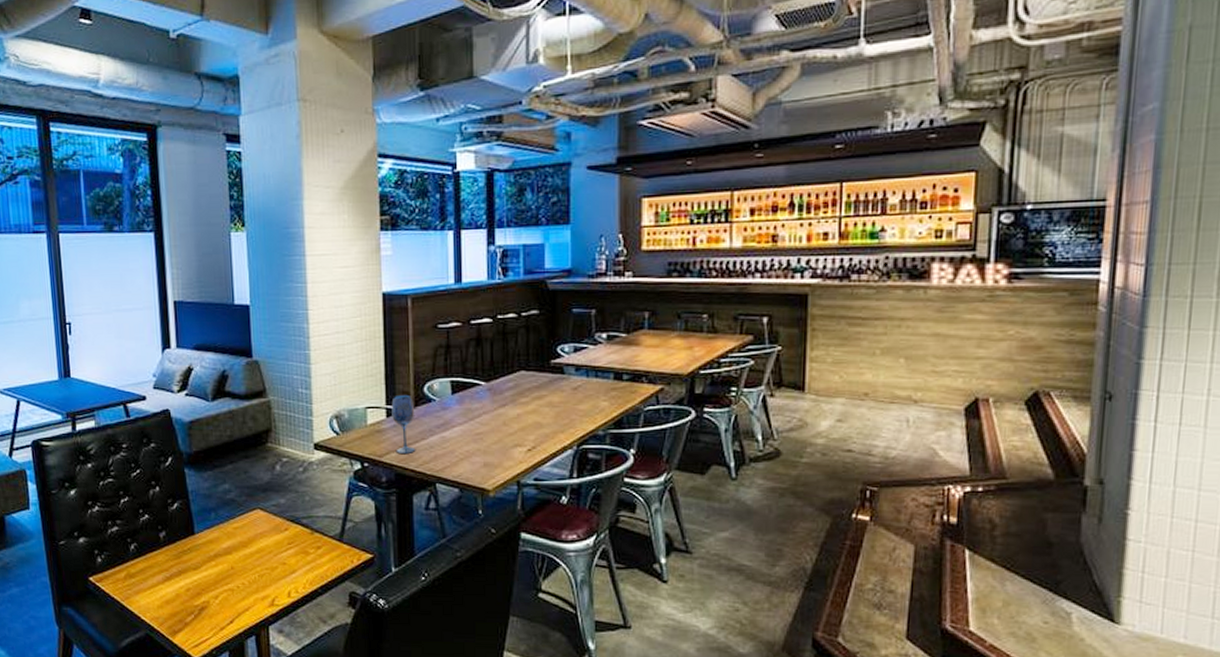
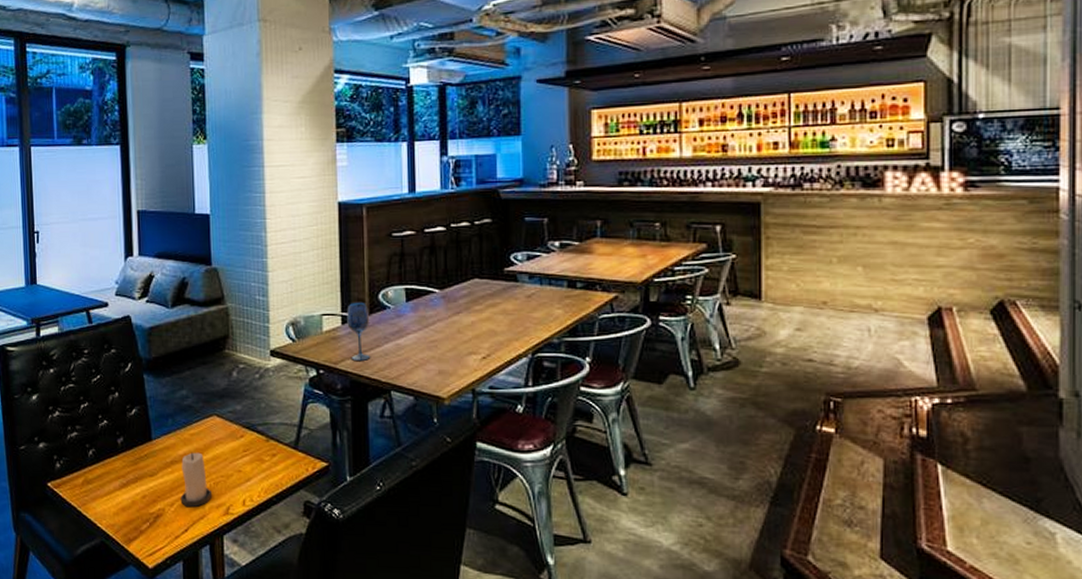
candle: none [225,545,258,600] -> present [180,452,213,508]

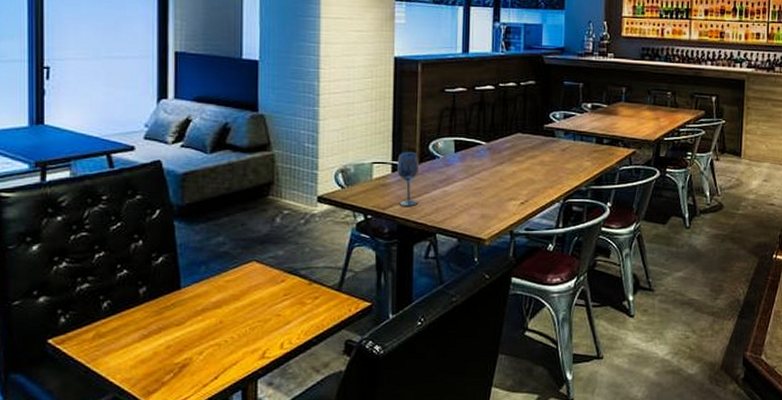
candle: present [180,452,213,508] -> none [211,299,248,355]

